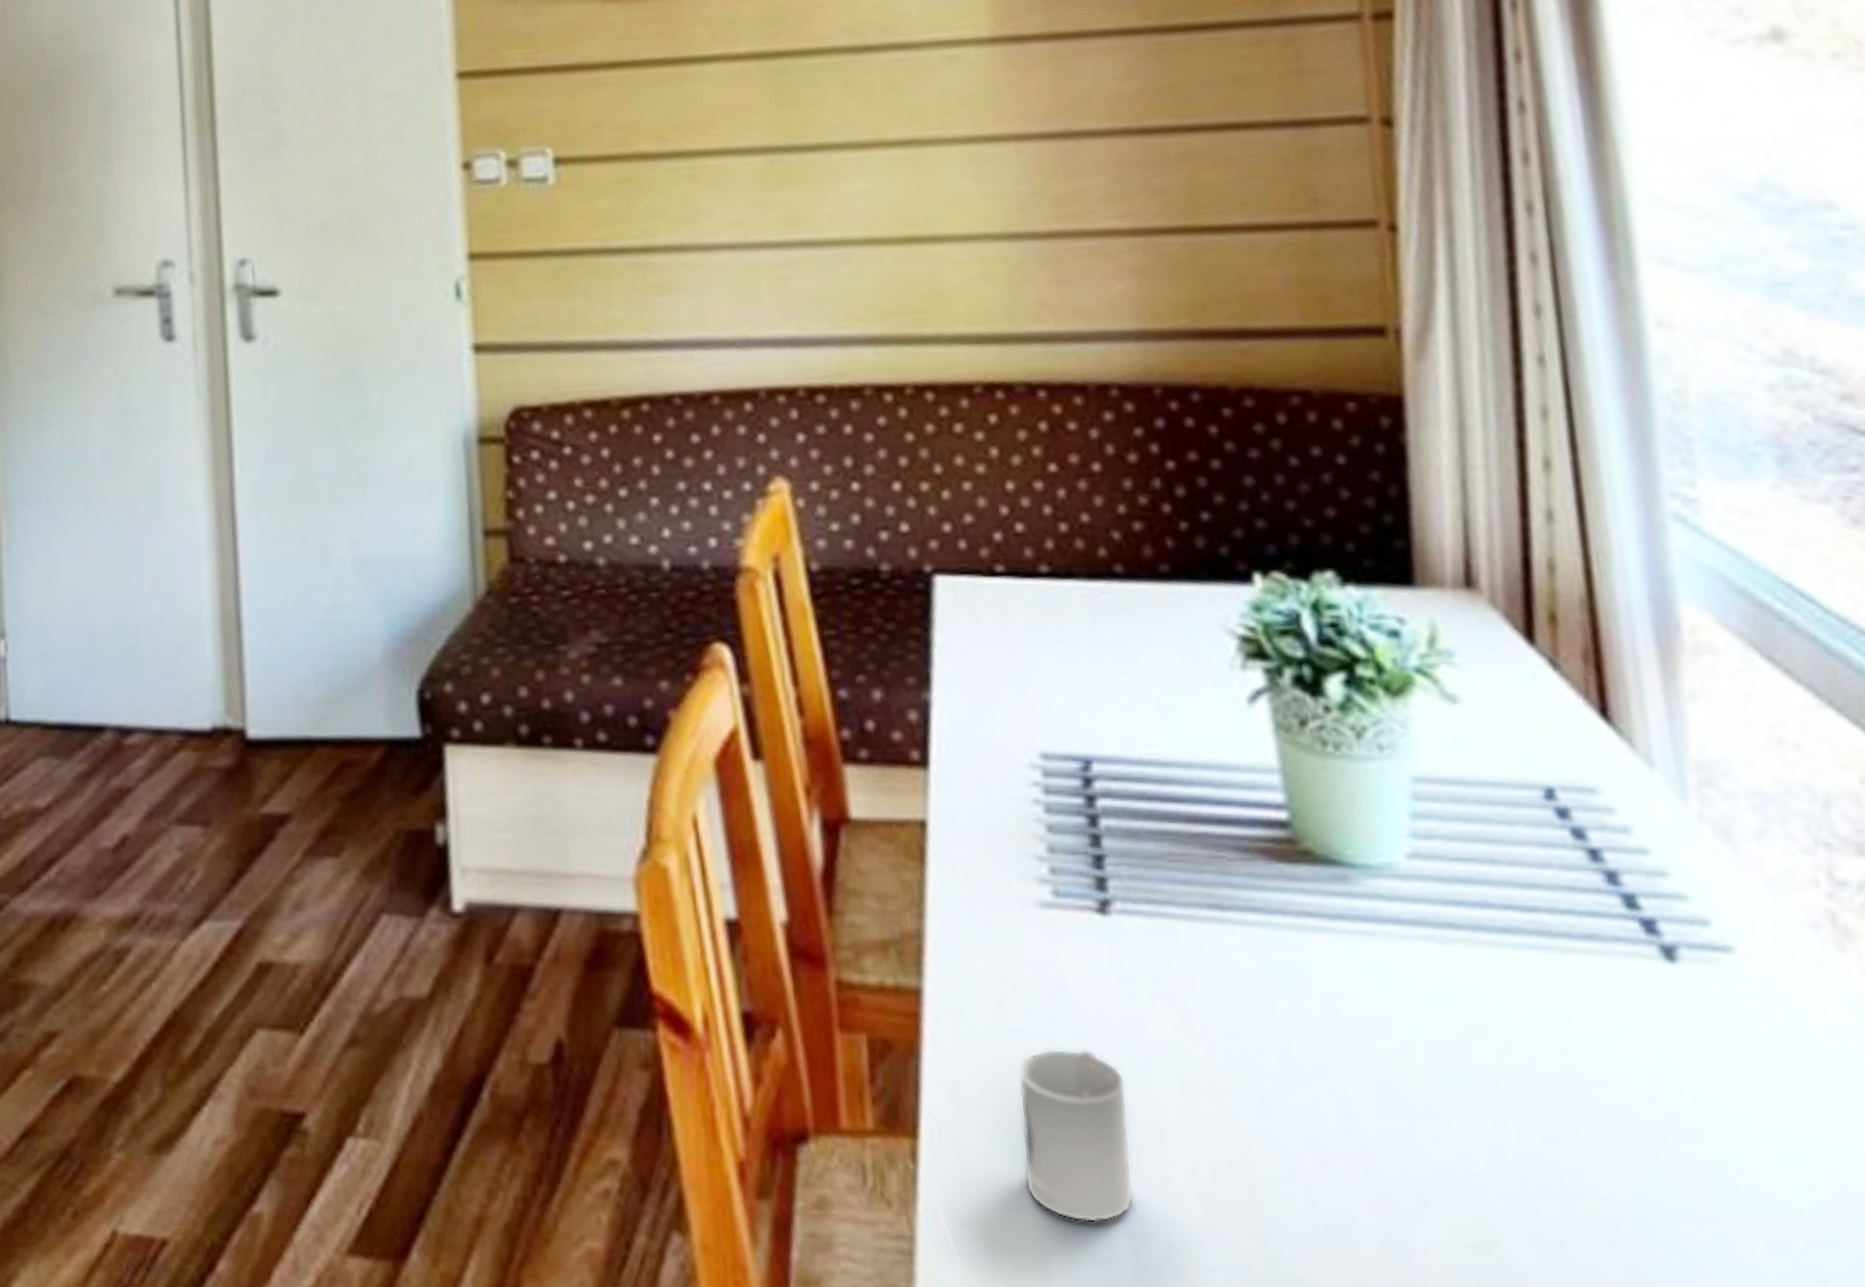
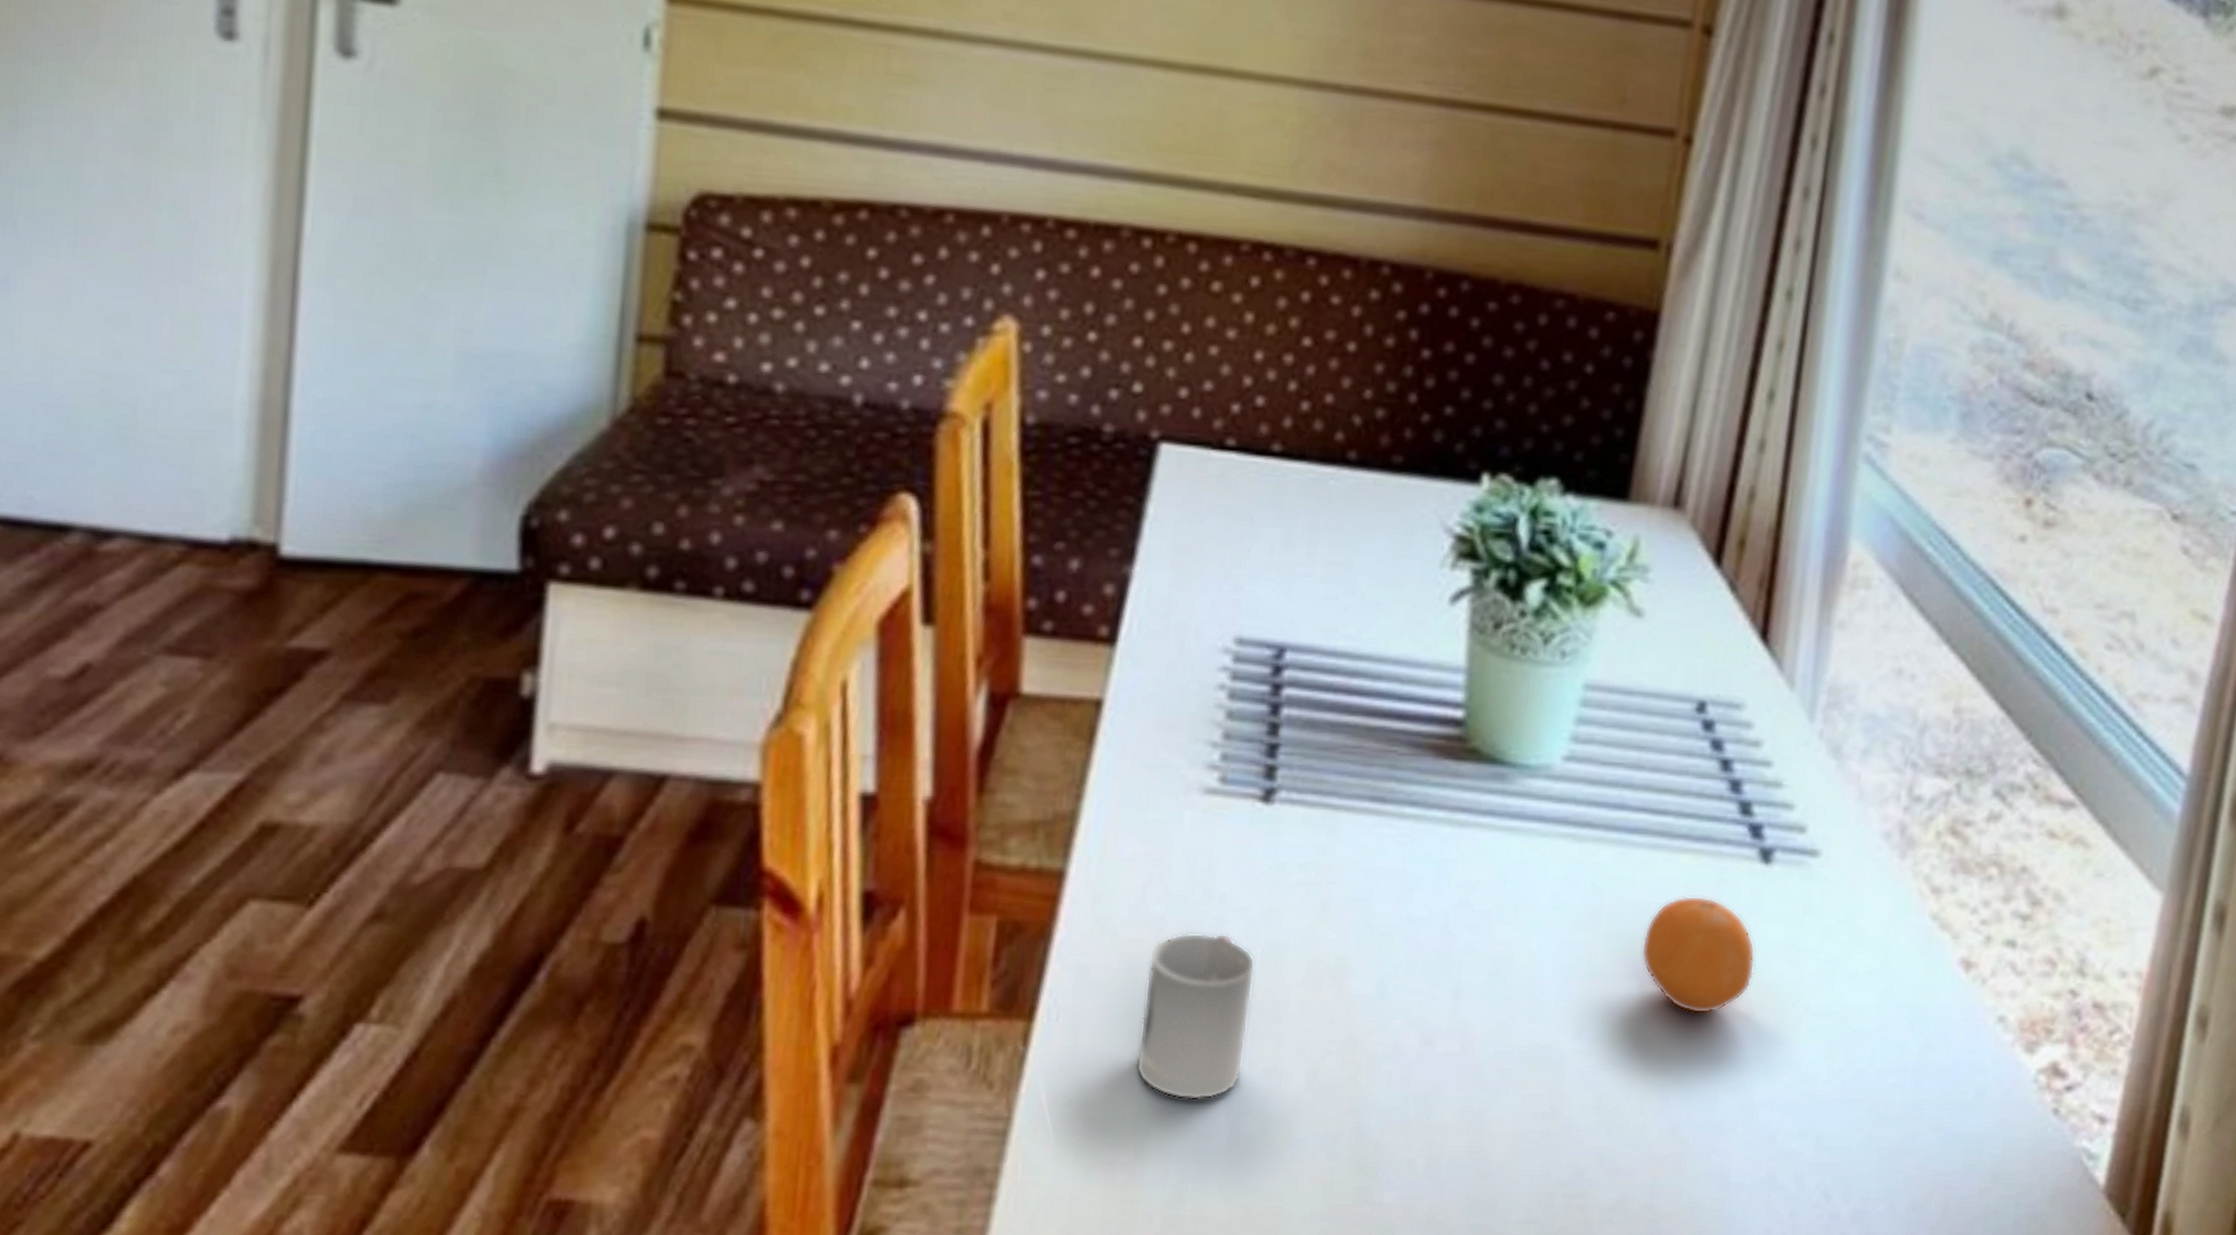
fruit: none [1544,1000,1689,1135] -> present [1641,895,1756,1014]

